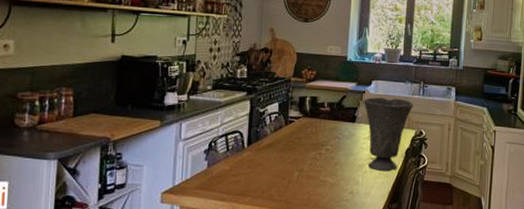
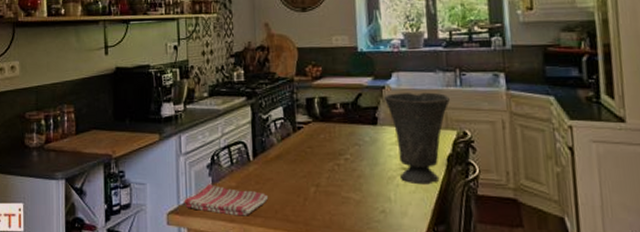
dish towel: none [179,166,257,196] -> present [184,183,268,216]

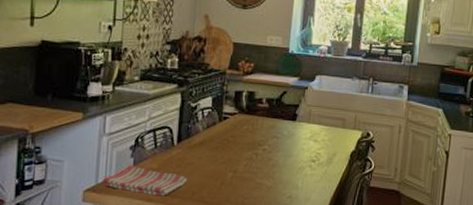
vase: present [384,92,451,185] -> none [306,94,362,176]

